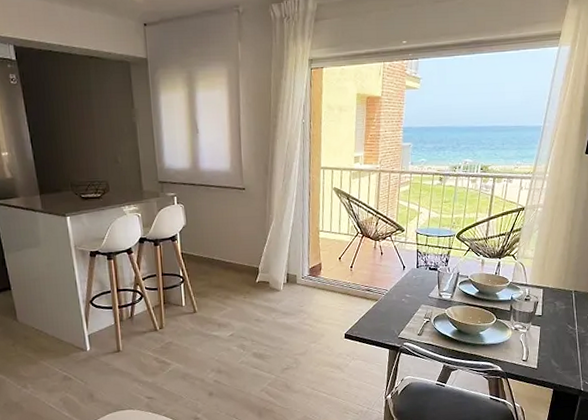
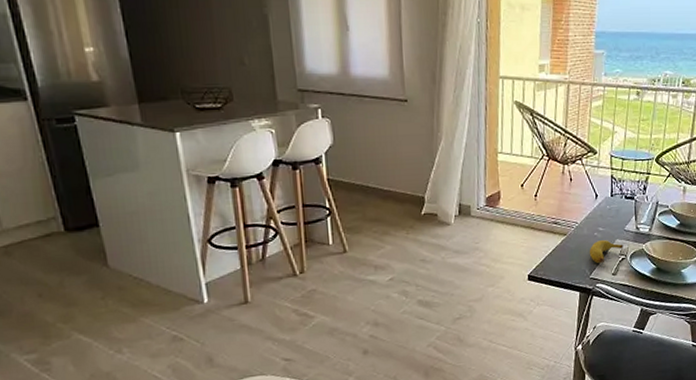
banana: none [397,305,428,326] -> present [589,240,624,264]

